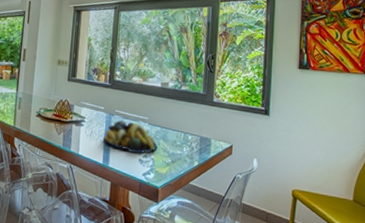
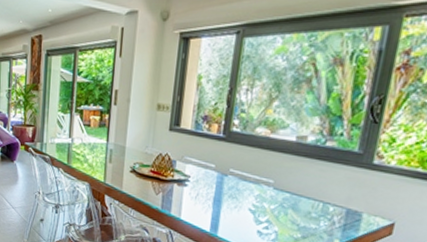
fruit bowl: present [103,120,158,154] -> none [211,181,285,225]

